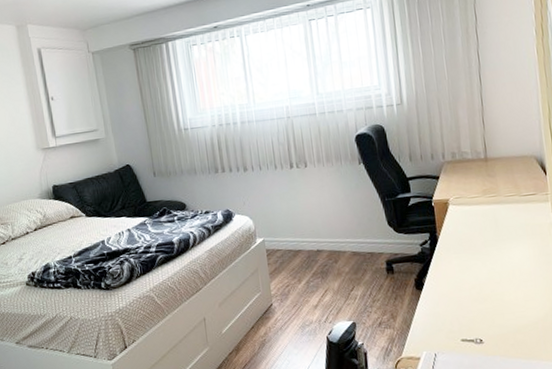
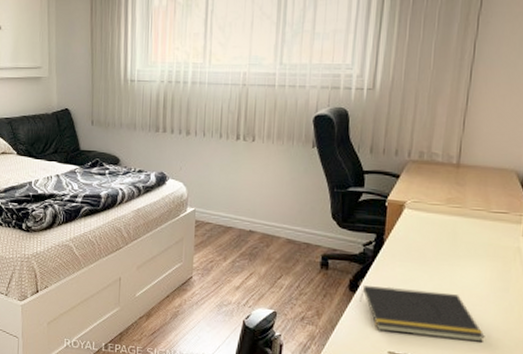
notepad: none [427,275,541,322] -> present [360,286,485,342]

